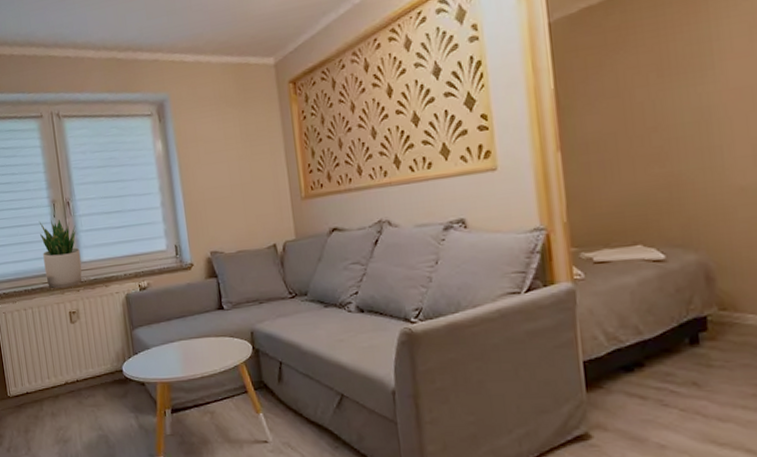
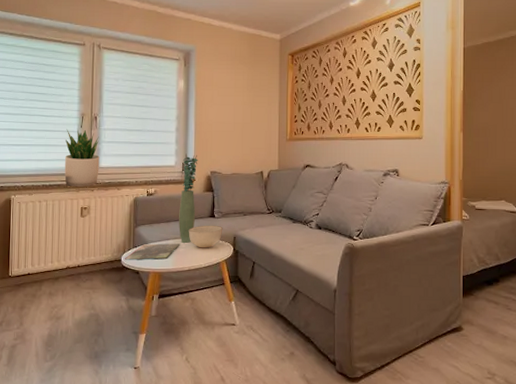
magazine: none [125,344,187,370] -> present [124,243,180,260]
vase: none [175,232,201,344] -> present [179,153,198,243]
bowl: none [194,319,236,350] -> present [188,225,223,248]

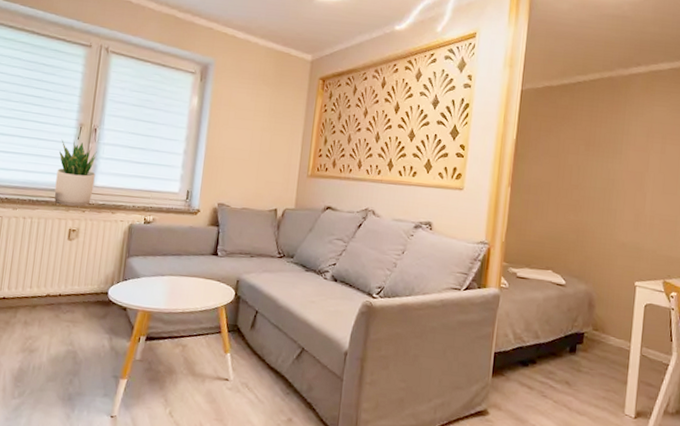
magazine: present [124,243,180,260] -> none [111,278,176,297]
vase: present [179,153,198,243] -> none [176,180,205,282]
bowl: present [188,225,223,248] -> none [186,263,226,290]

